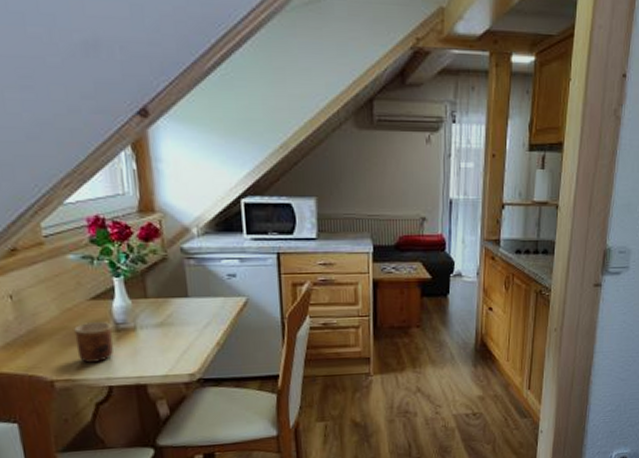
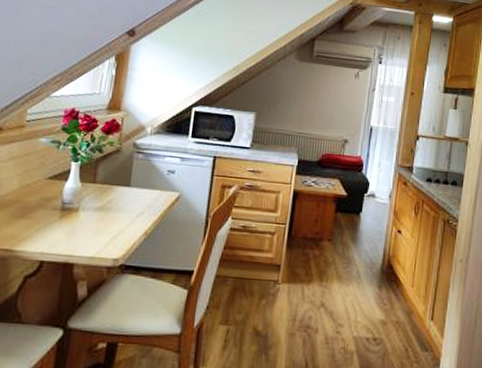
cup: present [74,322,114,363] -> none [23,199,59,237]

